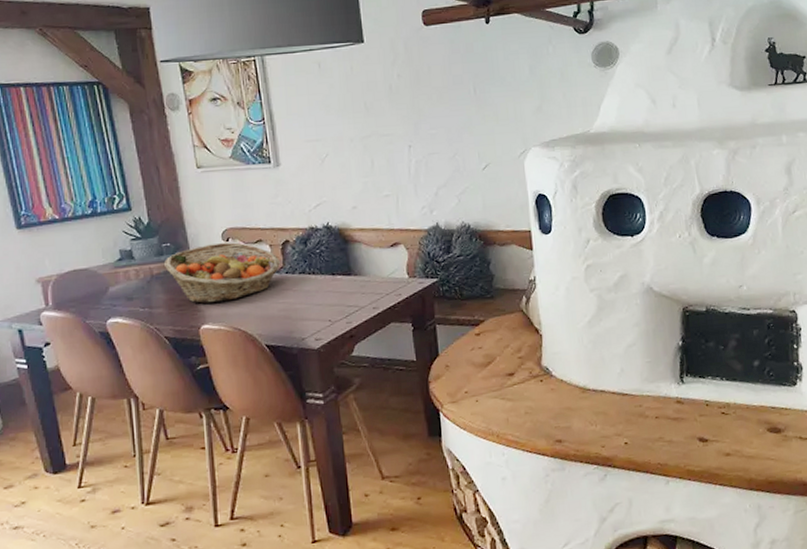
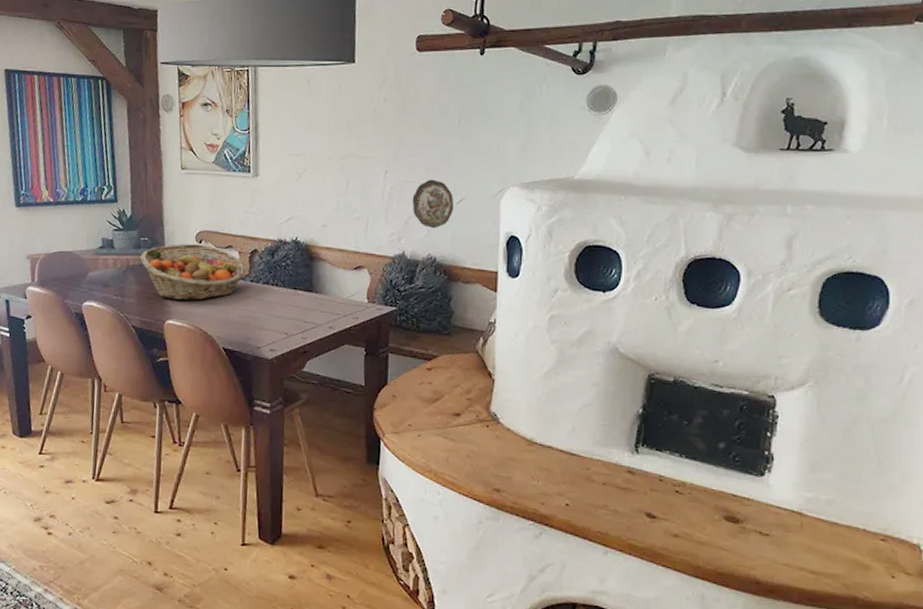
decorative plate: none [438,148,481,197] -> present [412,179,454,229]

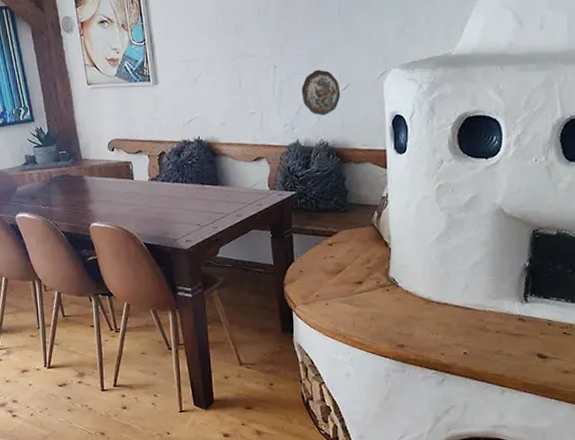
fruit basket: present [140,244,248,301] -> none [61,152,158,205]

